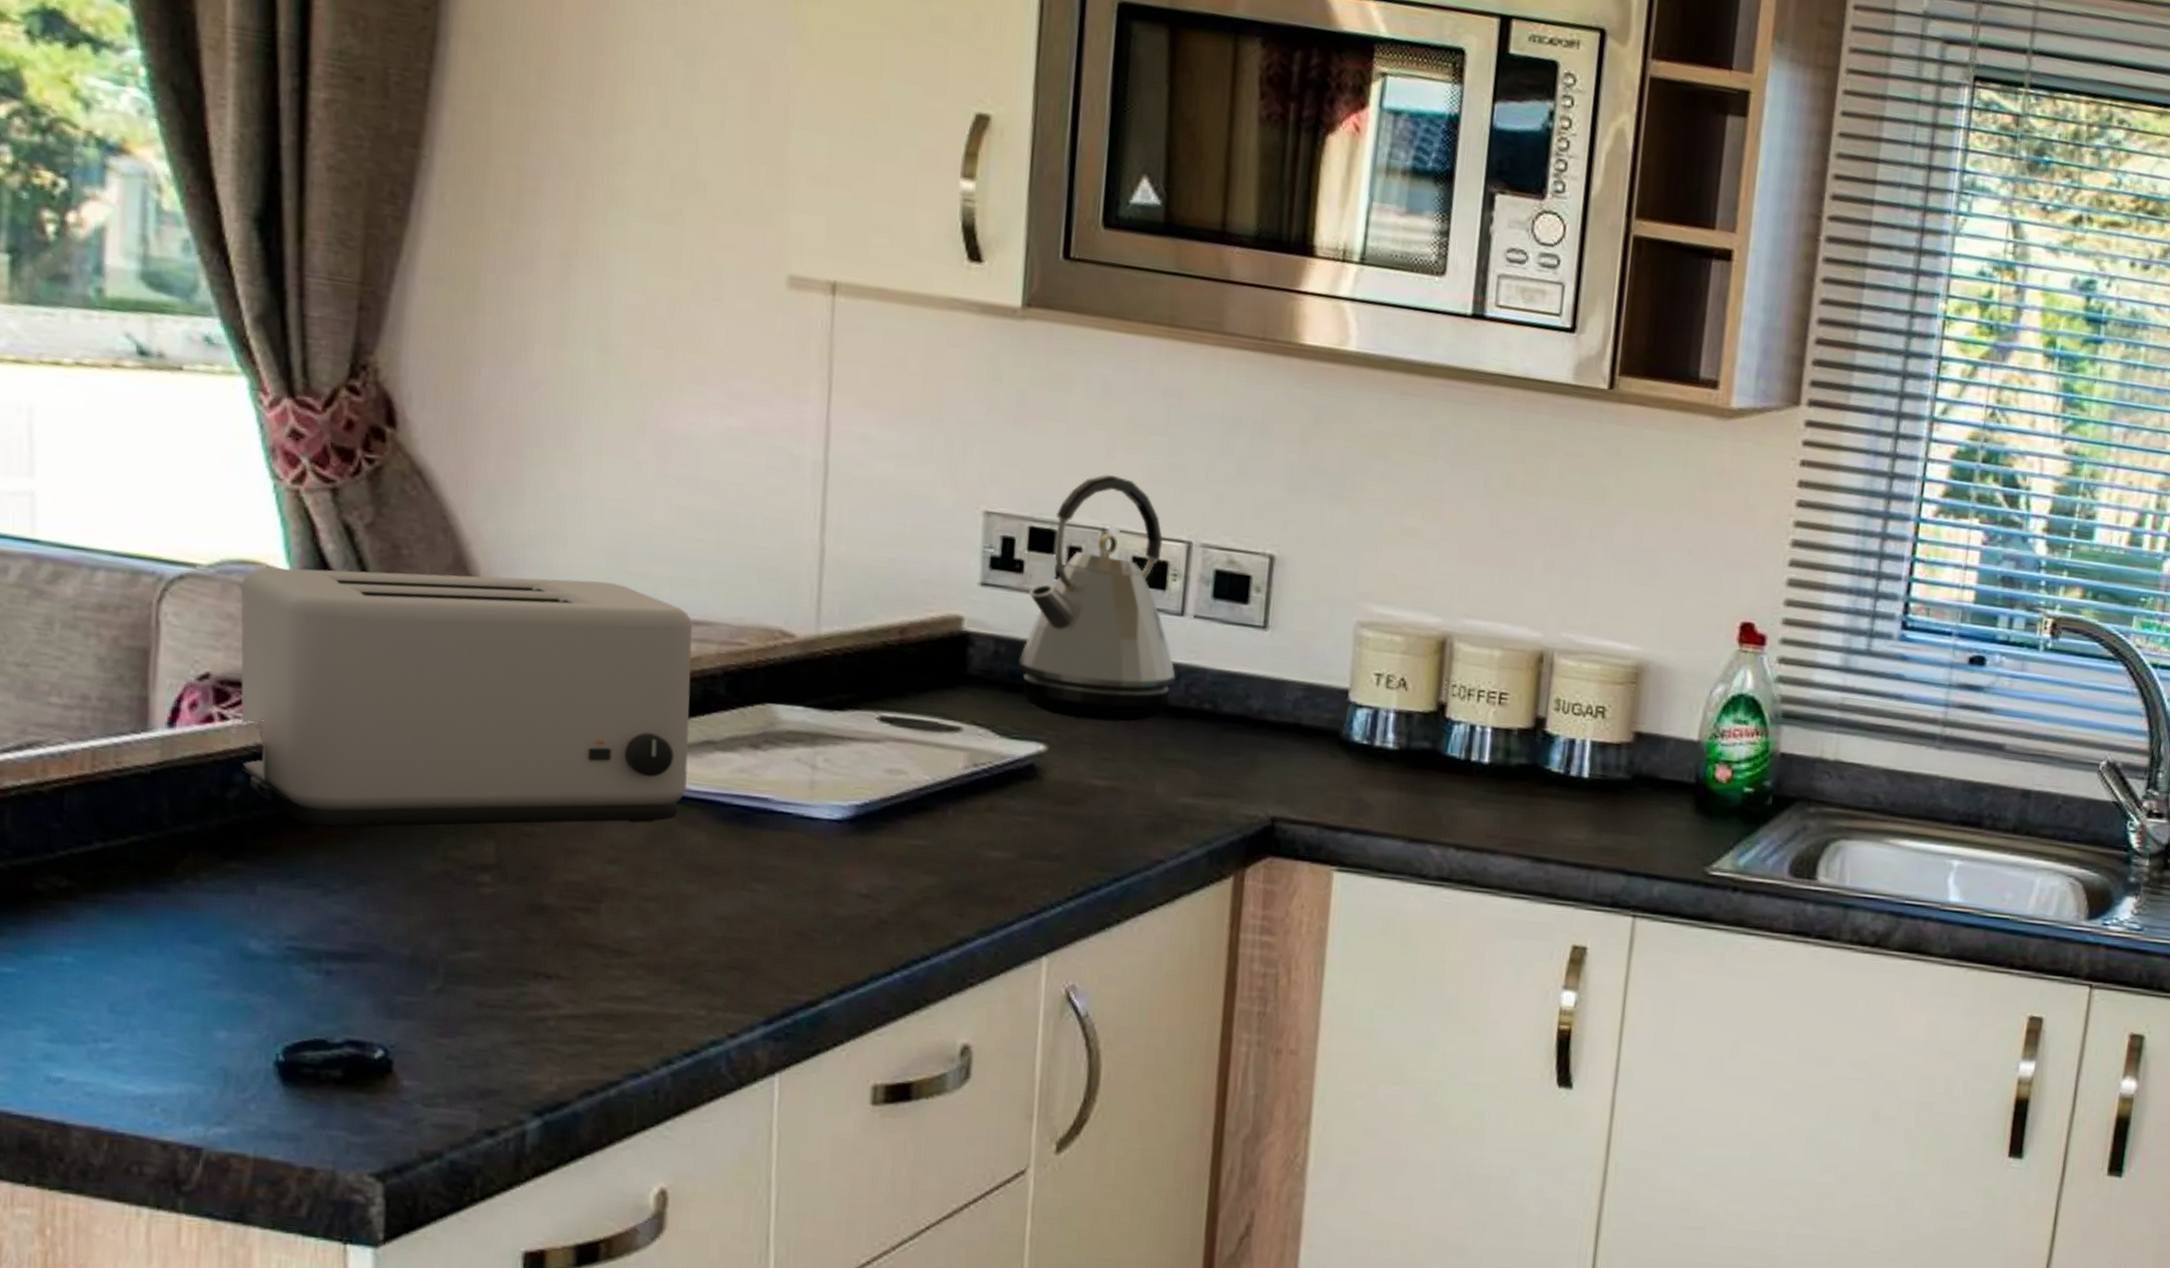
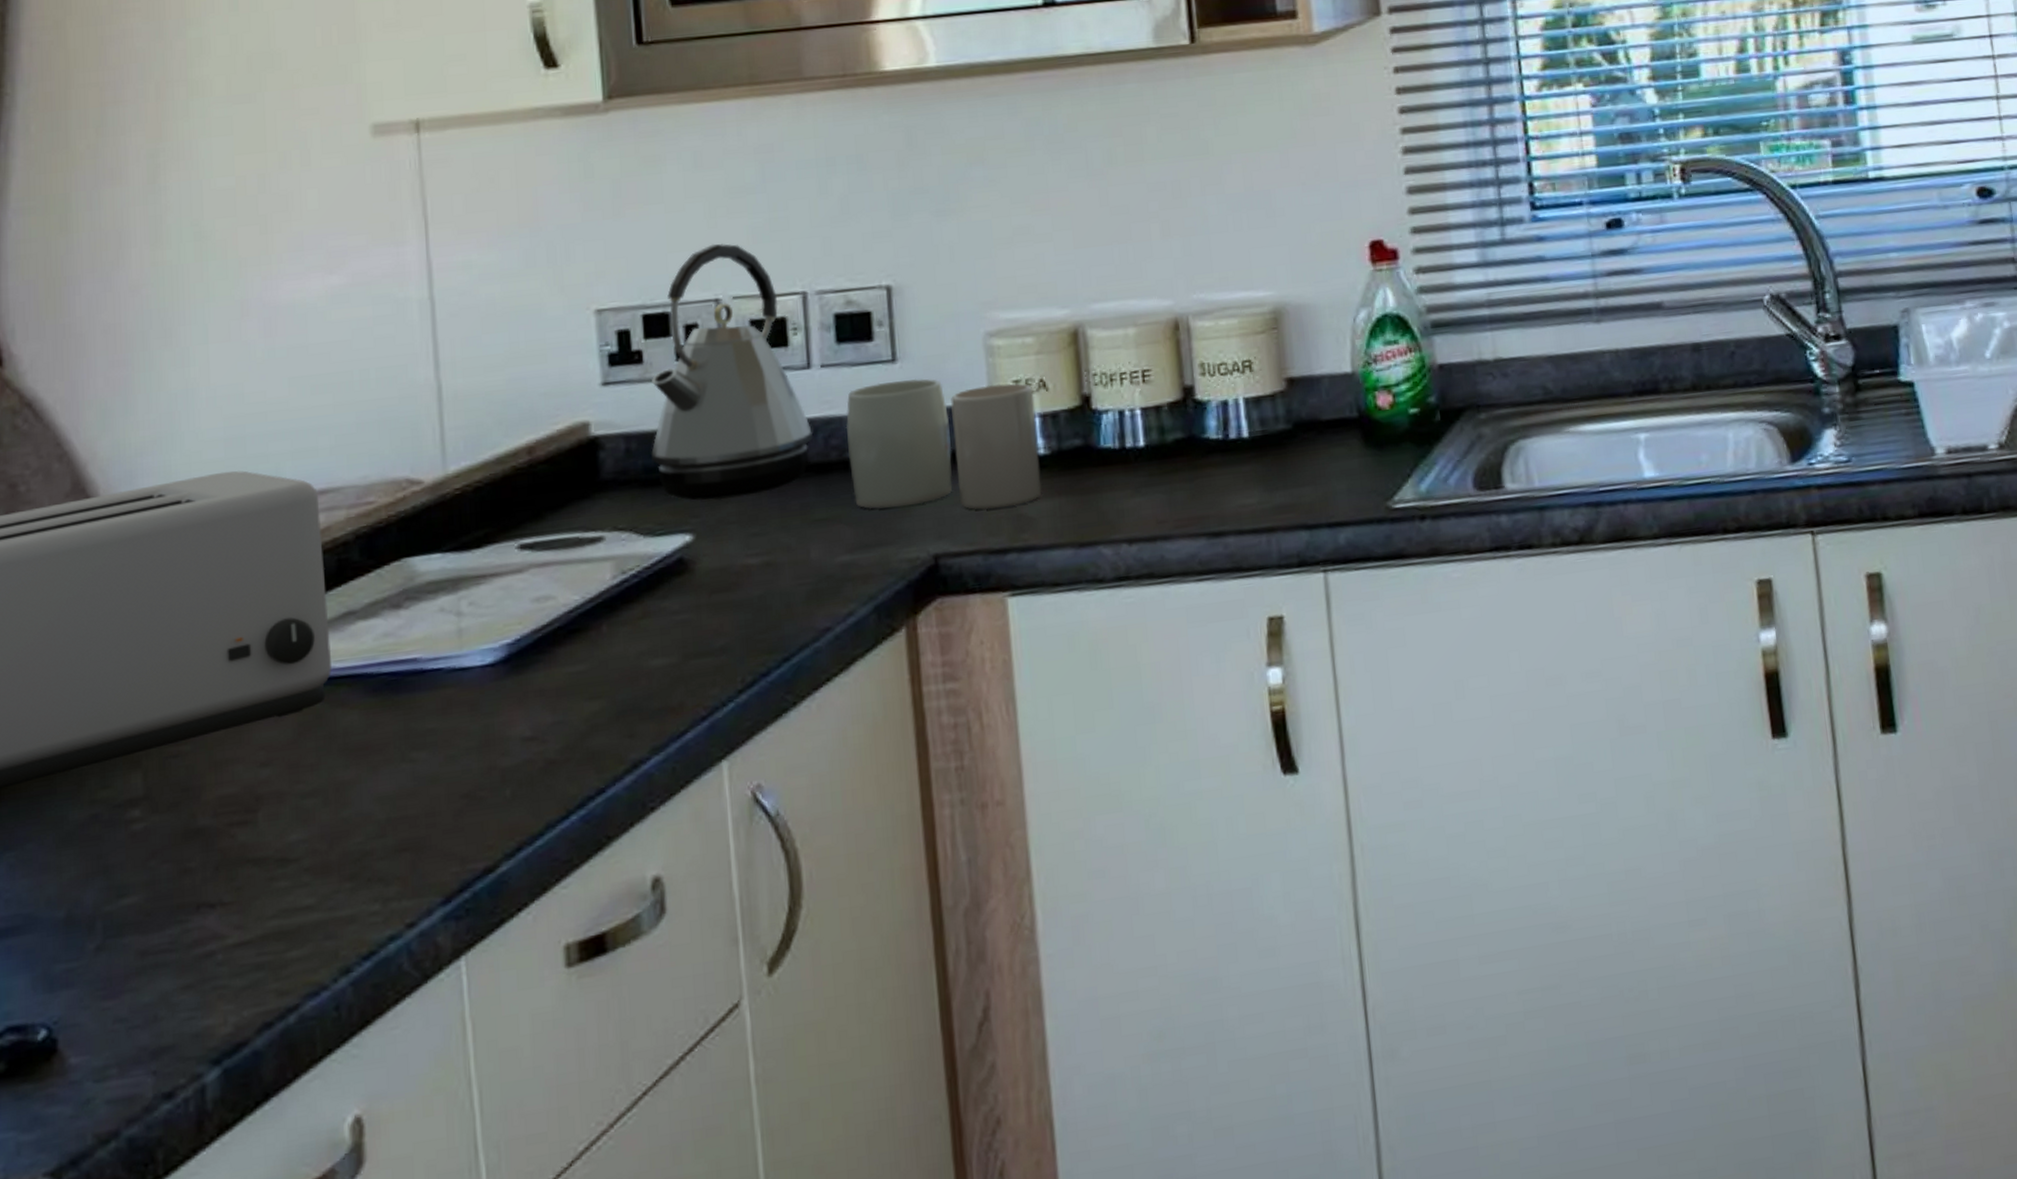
mug: none [1205,645,1309,768] -> present [845,378,953,510]
mug: none [1304,671,1393,790] -> present [951,383,1043,510]

